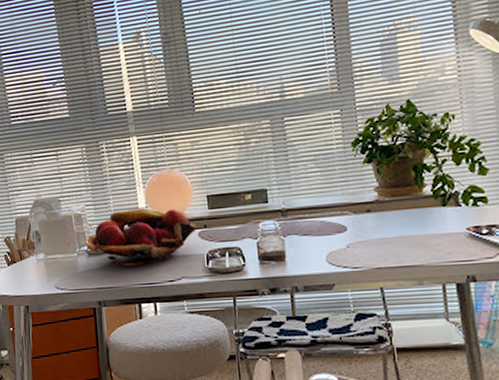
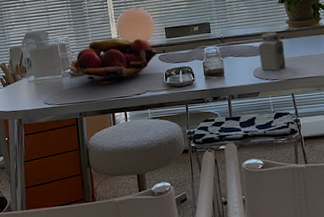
salt shaker: none [334,203,373,256] -> present [258,32,286,71]

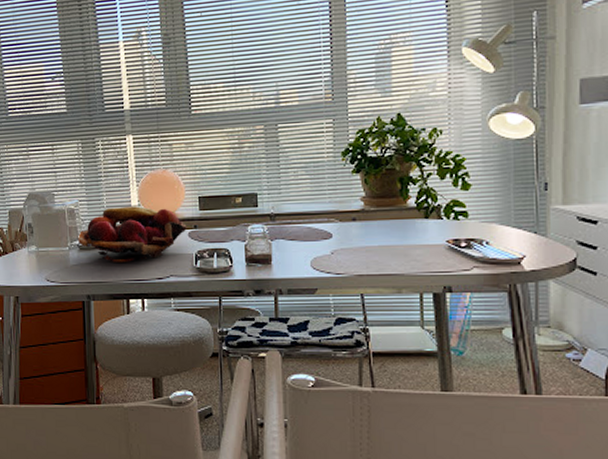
salt shaker: present [258,32,286,71] -> none [320,211,356,262]

